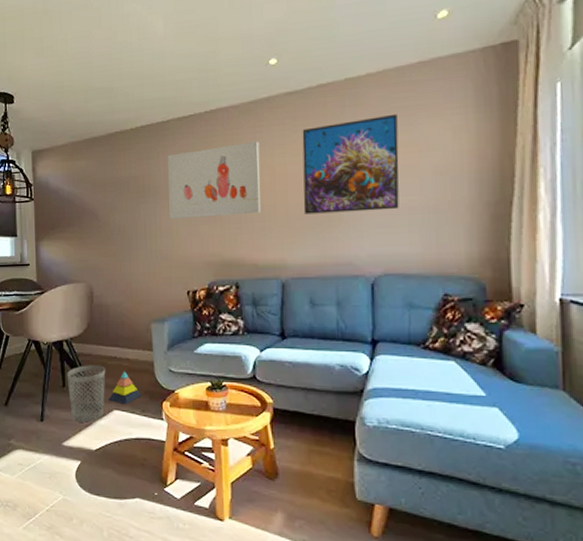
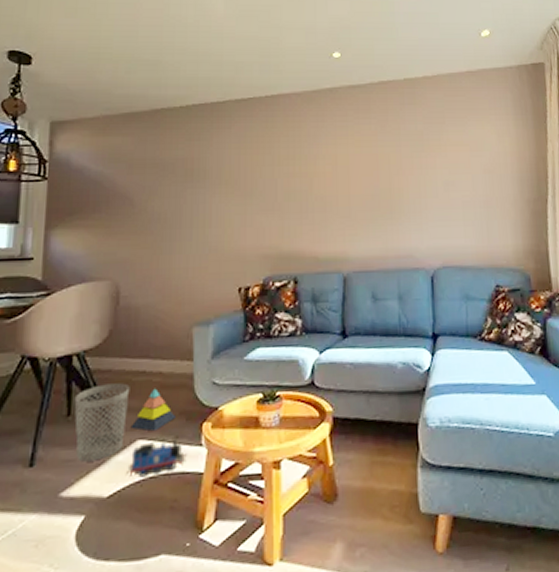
train: none [108,412,152,439] -> present [127,439,187,478]
wall art: present [168,141,261,219] -> none [222,130,323,207]
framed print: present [302,113,399,214] -> none [364,115,455,206]

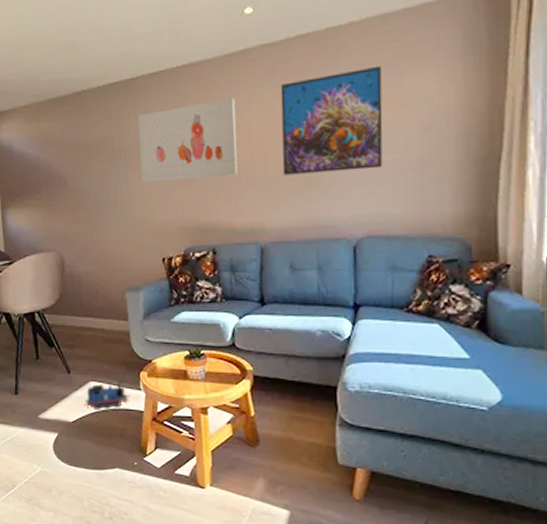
wastebasket: present [74,383,130,462] -> none [39,336,81,394]
stacking toy: present [130,388,176,432] -> none [84,341,118,376]
wall art: none [222,130,323,207] -> present [138,97,237,183]
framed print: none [364,115,455,206] -> present [280,65,383,175]

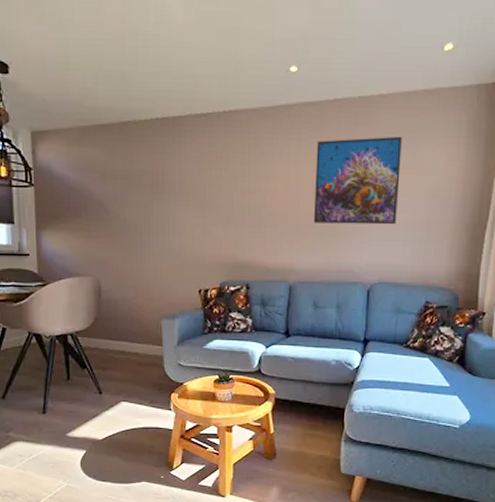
train: present [85,383,129,410] -> none [115,403,159,428]
wall art: present [138,97,237,183] -> none [184,147,276,219]

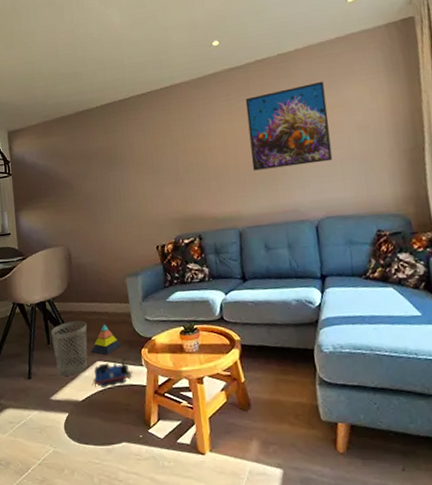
wastebasket: none [71,358,114,414] -> present [50,320,88,376]
train: none [115,403,159,428] -> present [92,361,133,388]
stacking toy: none [116,364,150,397] -> present [91,324,121,356]

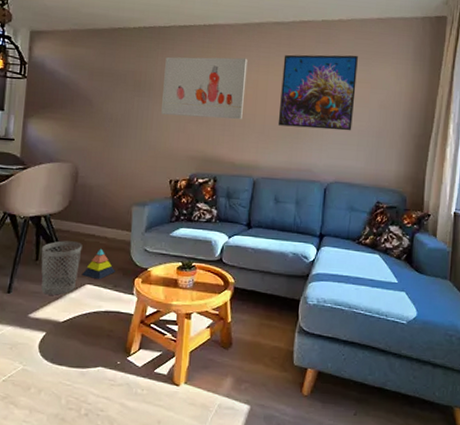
train: present [92,361,133,388] -> none [77,287,122,312]
wall art: none [131,110,215,183] -> present [161,57,248,120]

